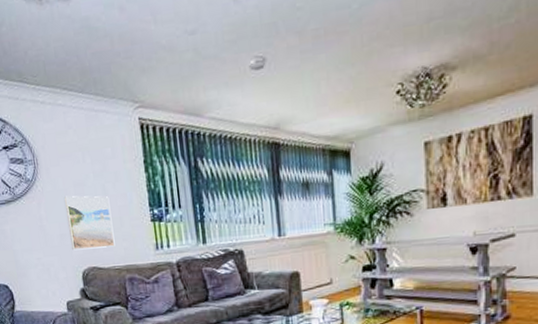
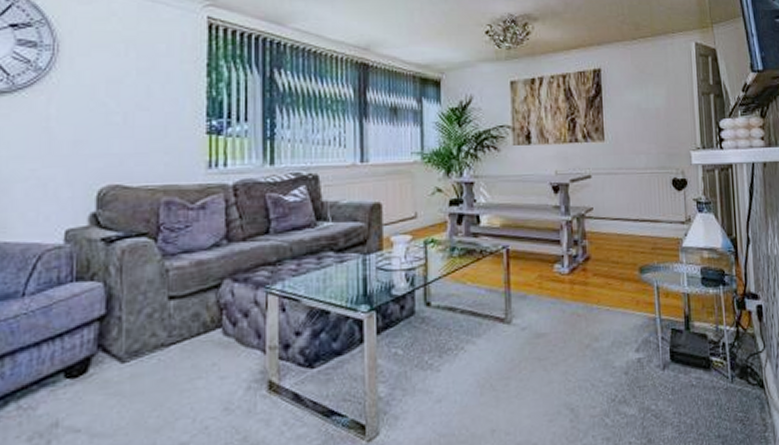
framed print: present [63,195,115,251] -> none [87,93,154,162]

